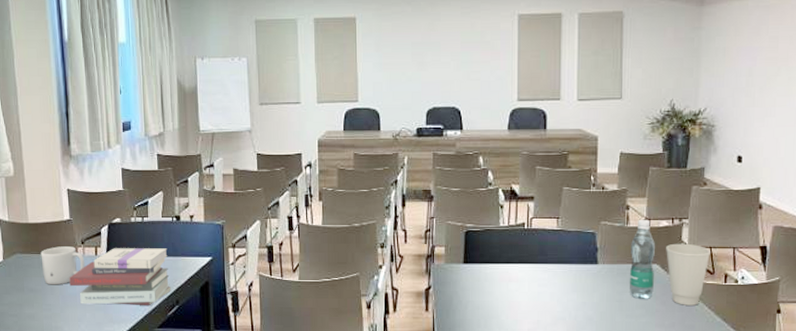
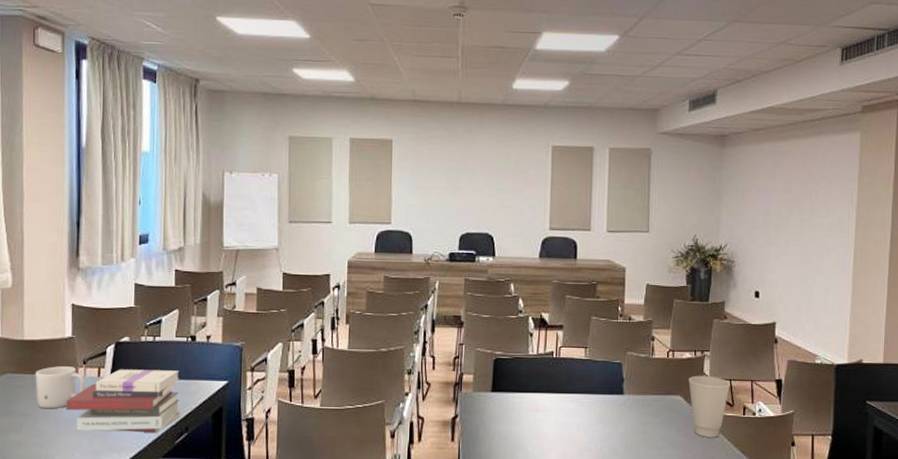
bottle: present [629,219,655,299] -> none [653,350,678,431]

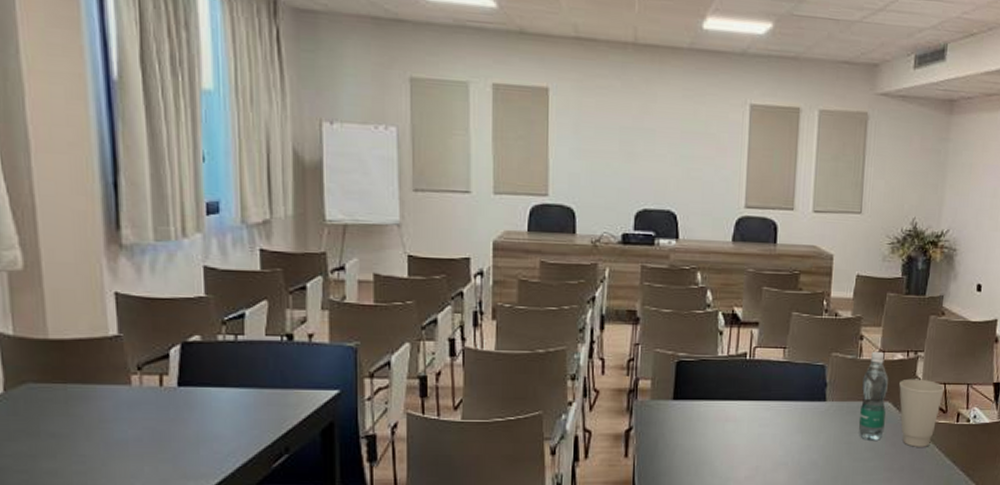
mug: present [35,366,85,409] -> none [69,373,143,428]
books: present [66,369,181,432] -> none [116,376,278,455]
bottle: none [653,350,678,431] -> present [858,351,888,440]

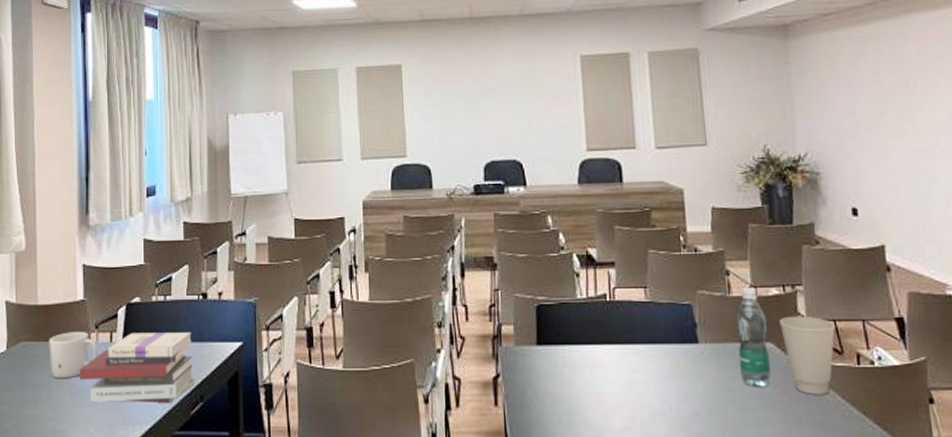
mug: none [69,373,143,428] -> present [49,332,98,379]
books: none [116,376,278,455] -> present [79,332,195,402]

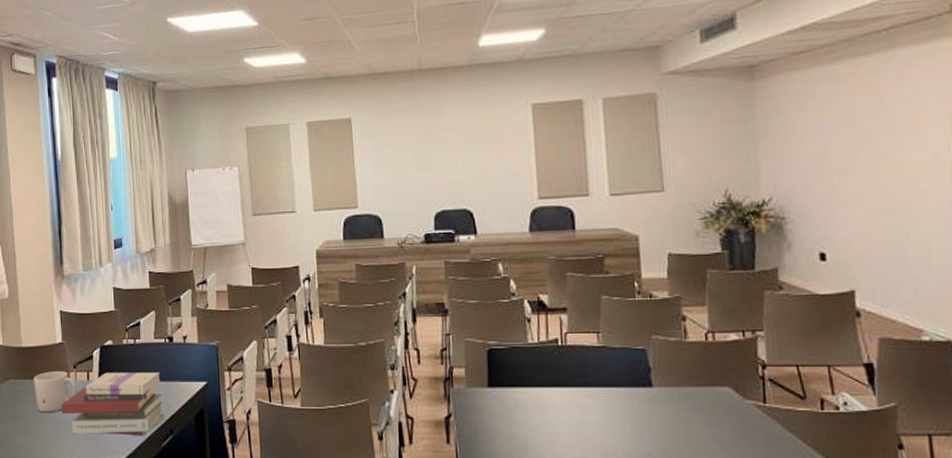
bottle: present [736,286,771,387] -> none [692,332,728,430]
cup: present [779,316,835,395] -> none [738,361,798,439]

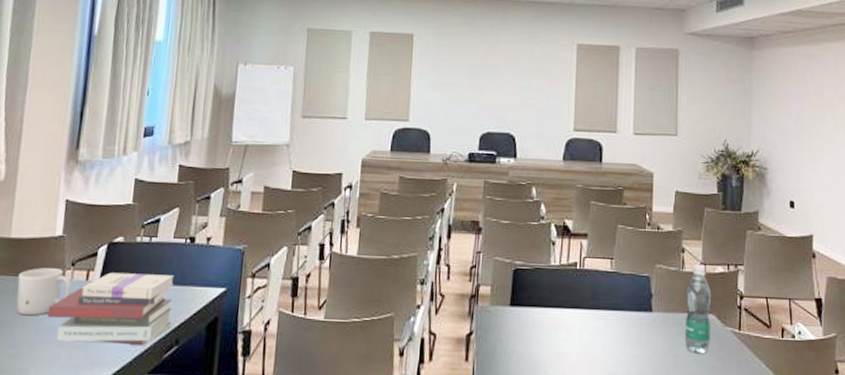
bottle: none [692,332,728,430] -> present [684,263,711,354]

